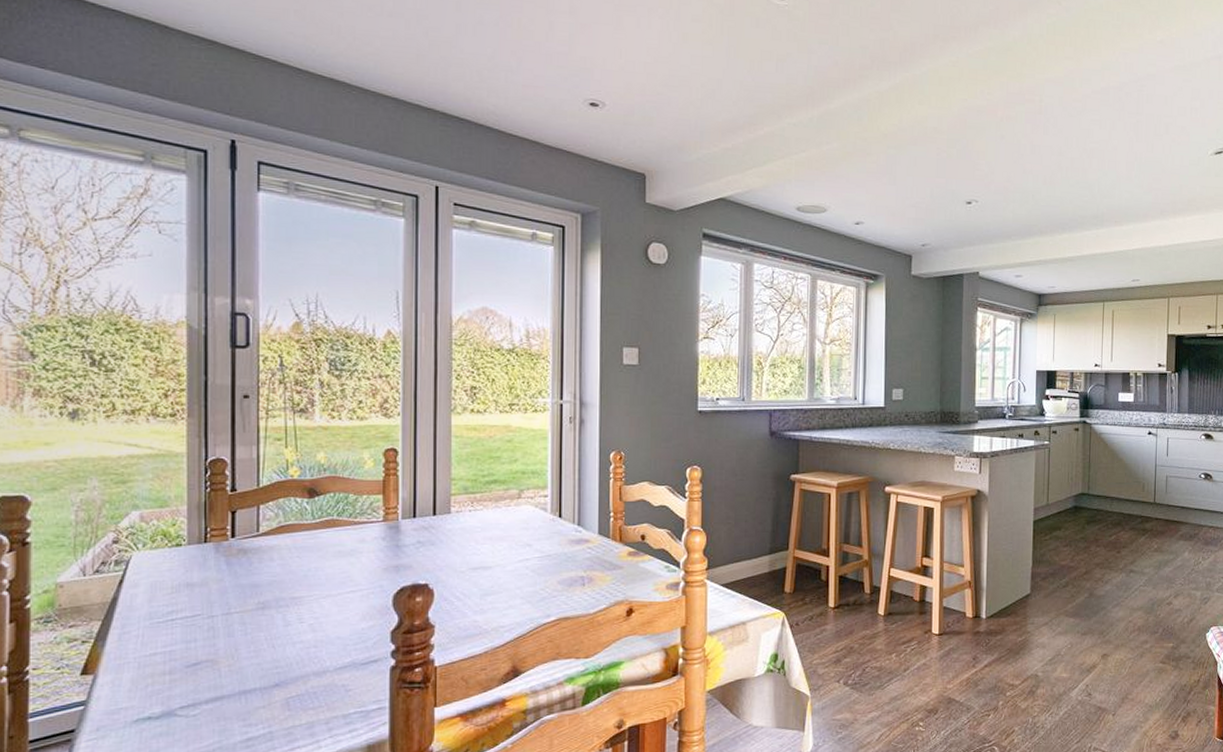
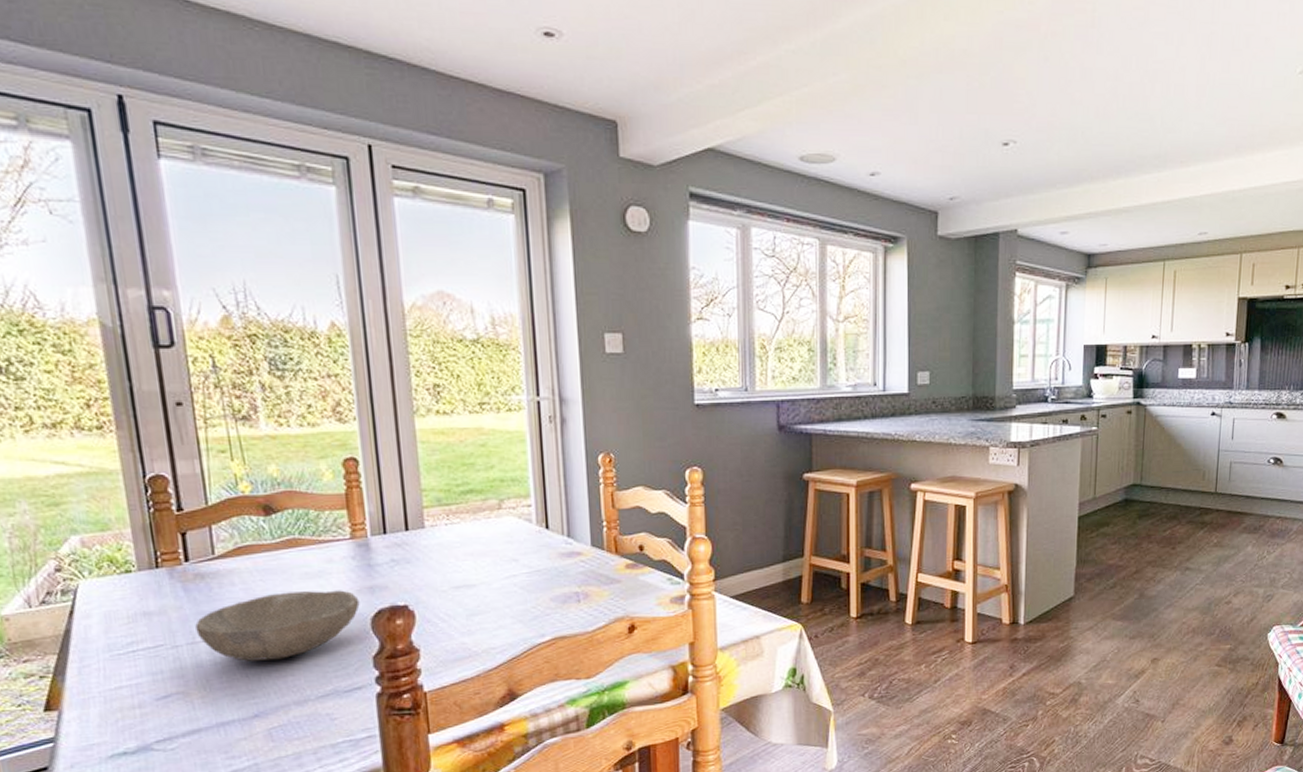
bowl: none [232,568,385,632] -> present [195,590,360,661]

